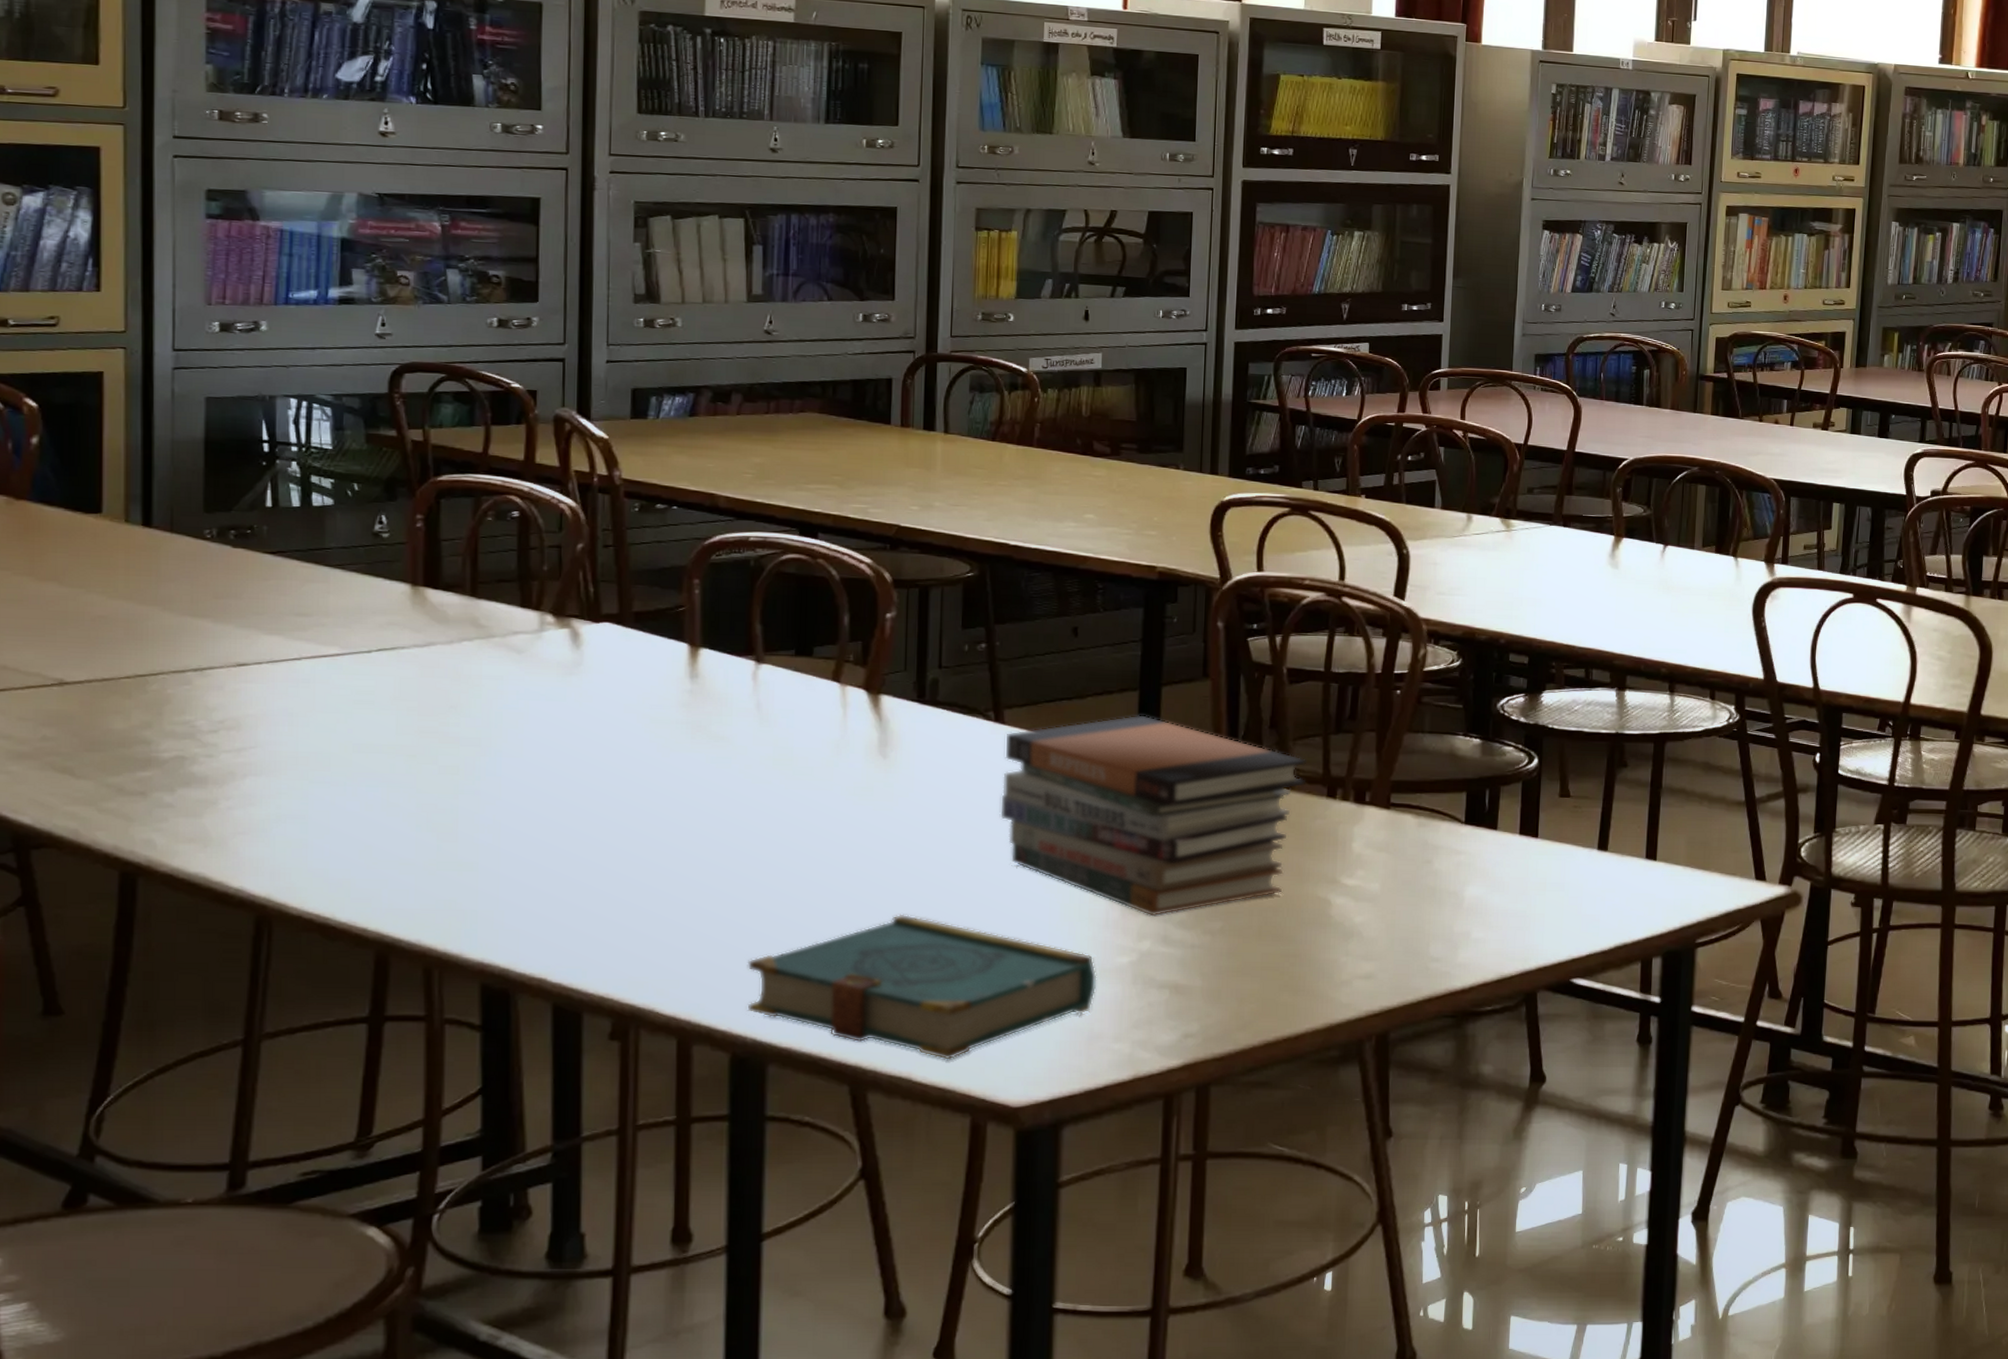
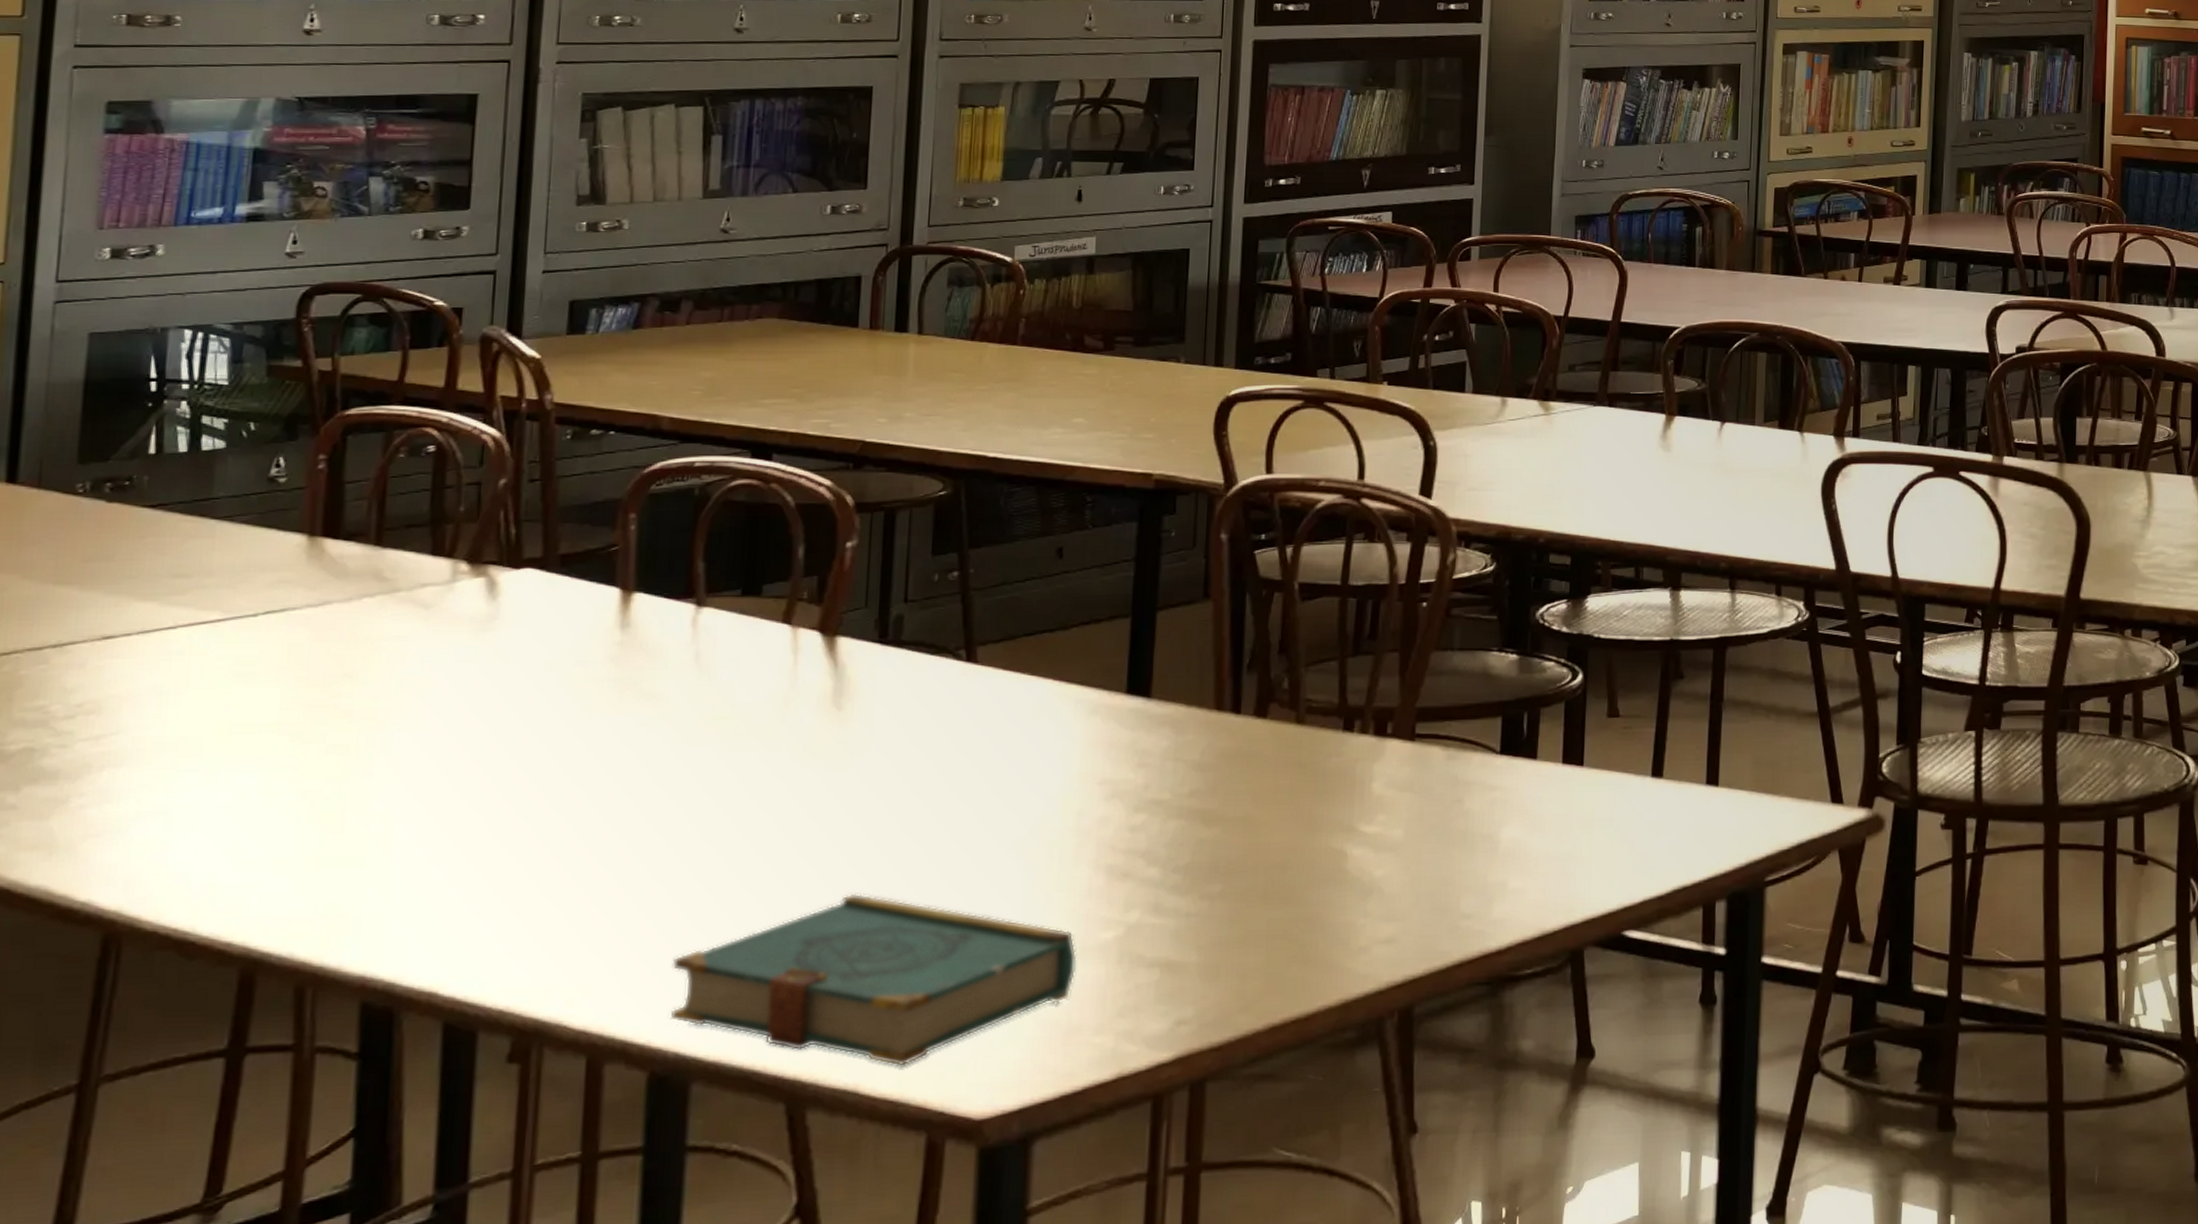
book stack: present [999,715,1306,917] -> none [969,645,1320,882]

